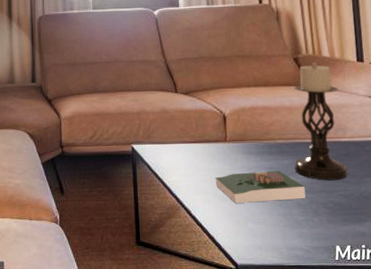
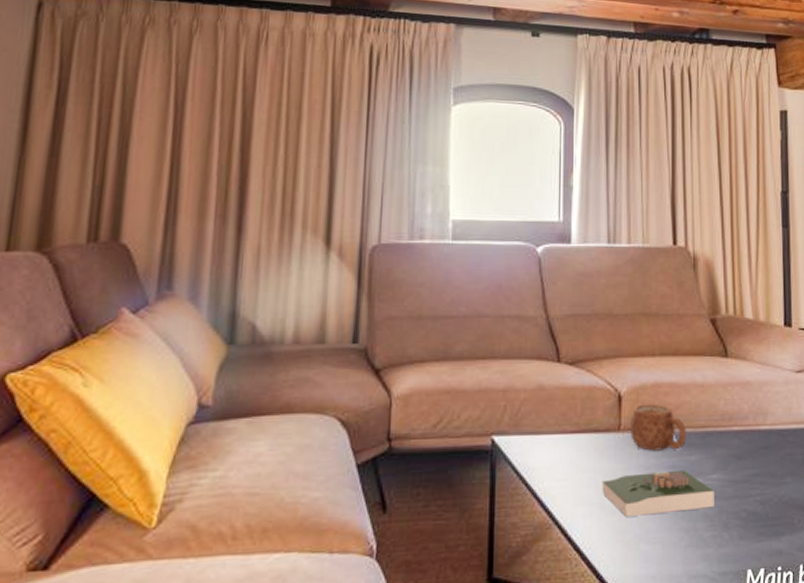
mug: none [234,122,279,156] -> present [630,404,686,451]
candle holder: present [293,63,349,181] -> none [703,326,767,482]

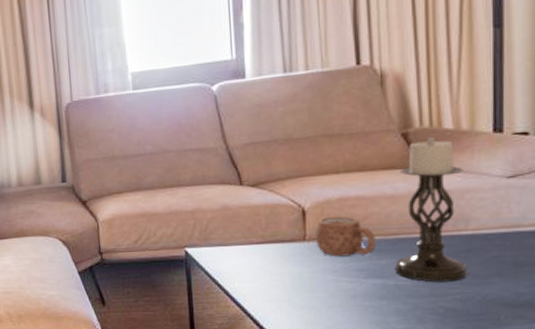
book: present [602,470,714,517] -> none [289,272,408,311]
candle holder: none [703,326,767,482] -> present [394,137,469,283]

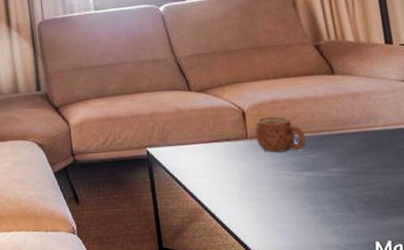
candle holder: present [394,137,469,283] -> none [316,48,384,173]

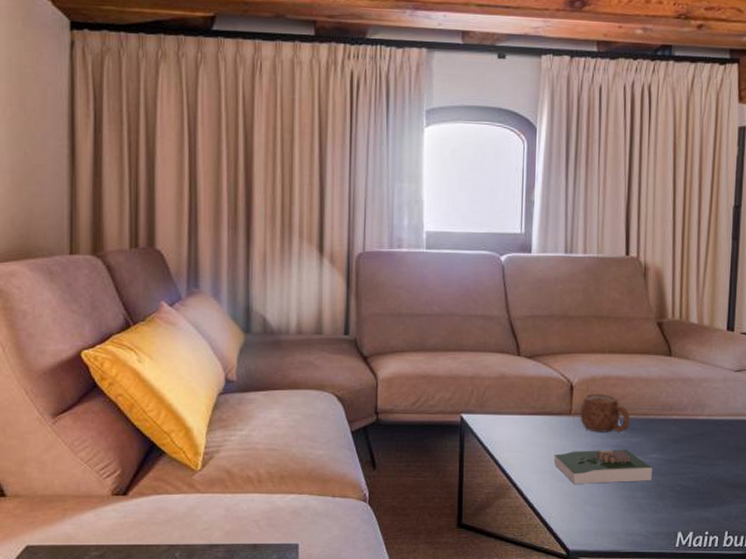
book: none [238,165,338,203] -> present [554,449,652,484]

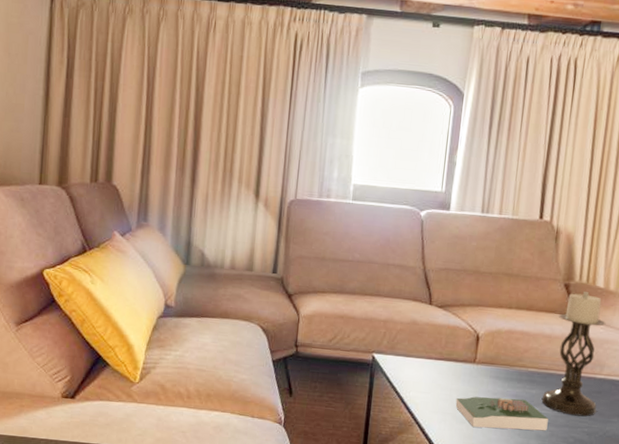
mug: present [580,393,630,433] -> none [483,345,531,384]
candle holder: none [643,329,703,462] -> present [541,292,606,417]

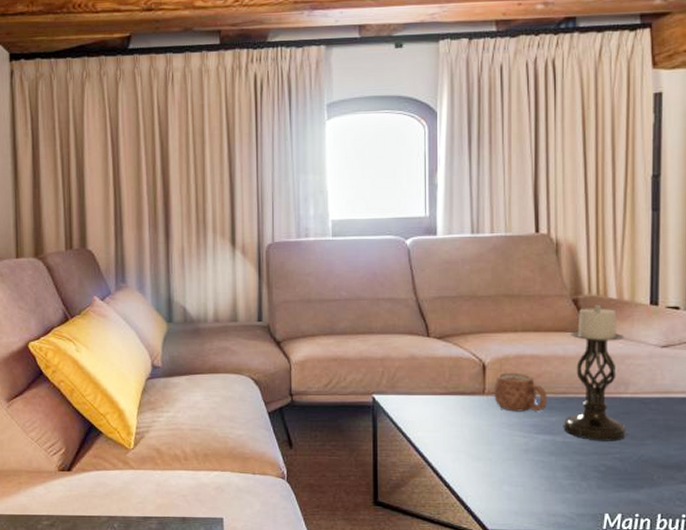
book: present [455,396,548,431] -> none [468,428,574,463]
mug: none [483,345,531,384] -> present [494,372,547,412]

